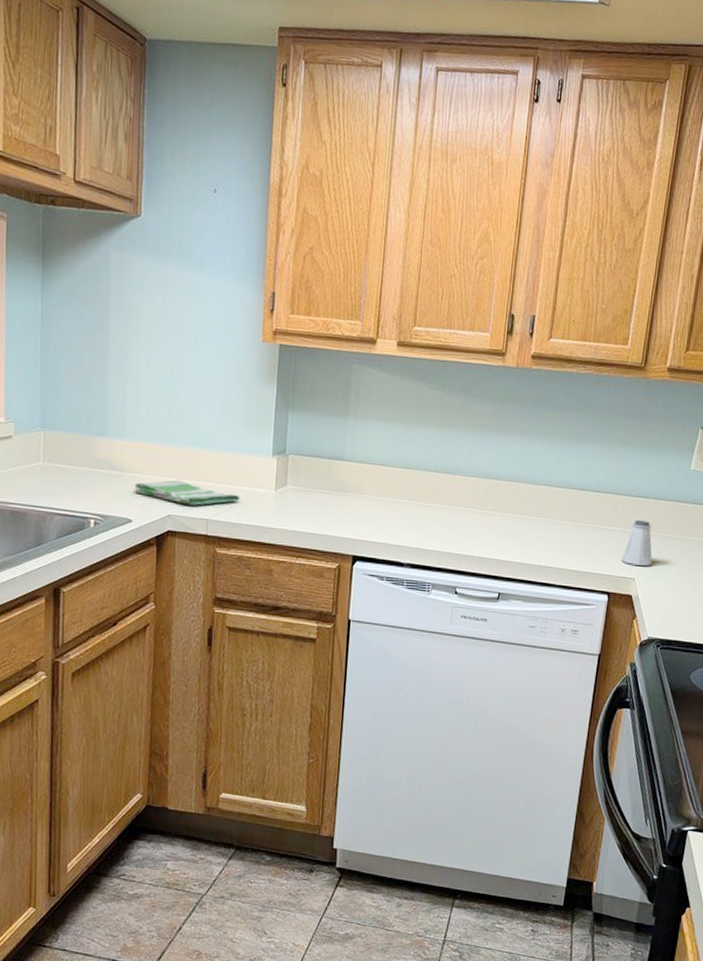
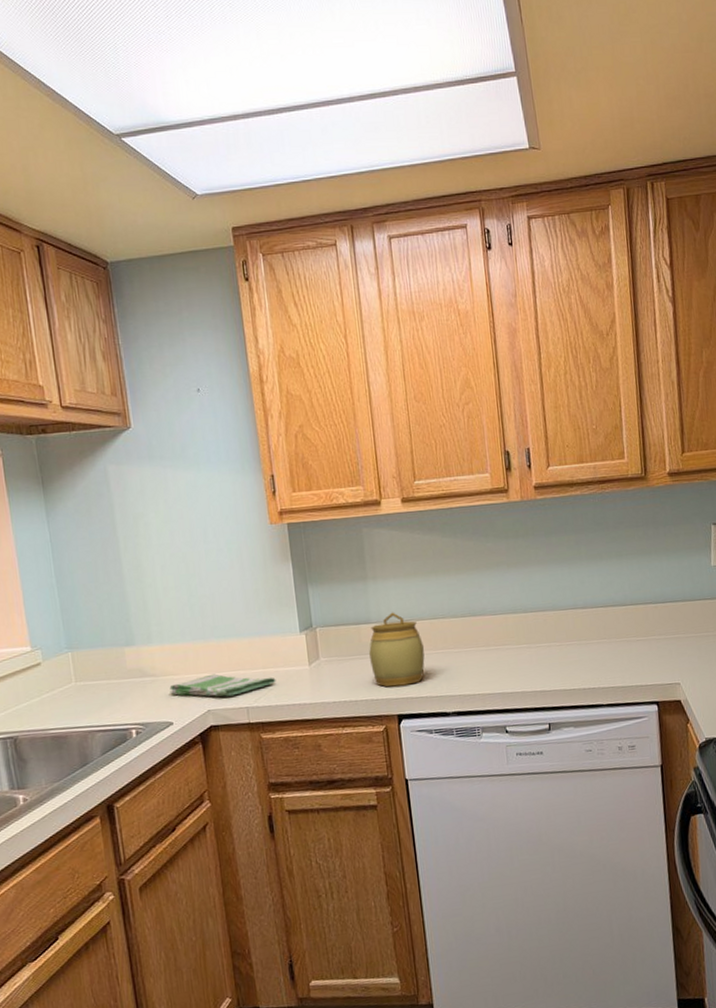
jar: none [336,453,392,529] -> present [369,612,425,687]
saltshaker: present [621,520,653,566] -> none [662,624,695,670]

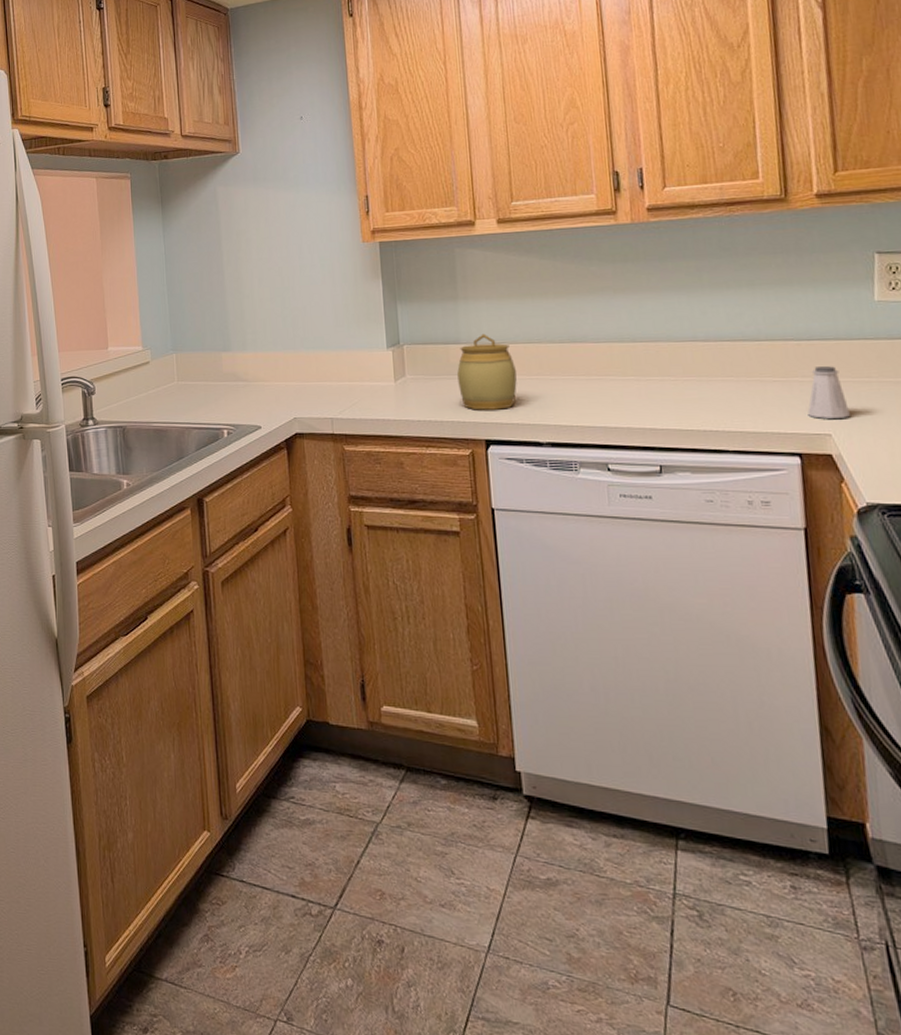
dish towel: present [169,673,276,697] -> none [260,383,361,406]
saltshaker: none [662,624,695,670] -> present [807,366,851,419]

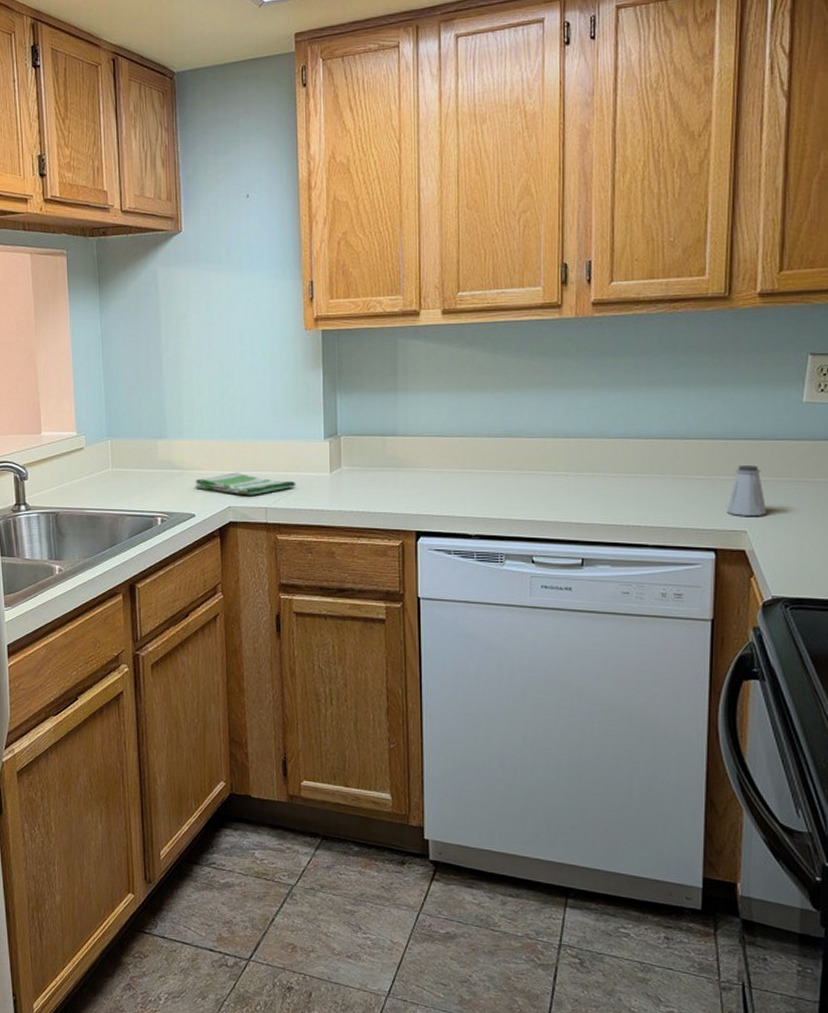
dish towel: none [260,383,361,406] -> present [195,472,296,496]
jar: present [457,333,517,410] -> none [393,426,452,502]

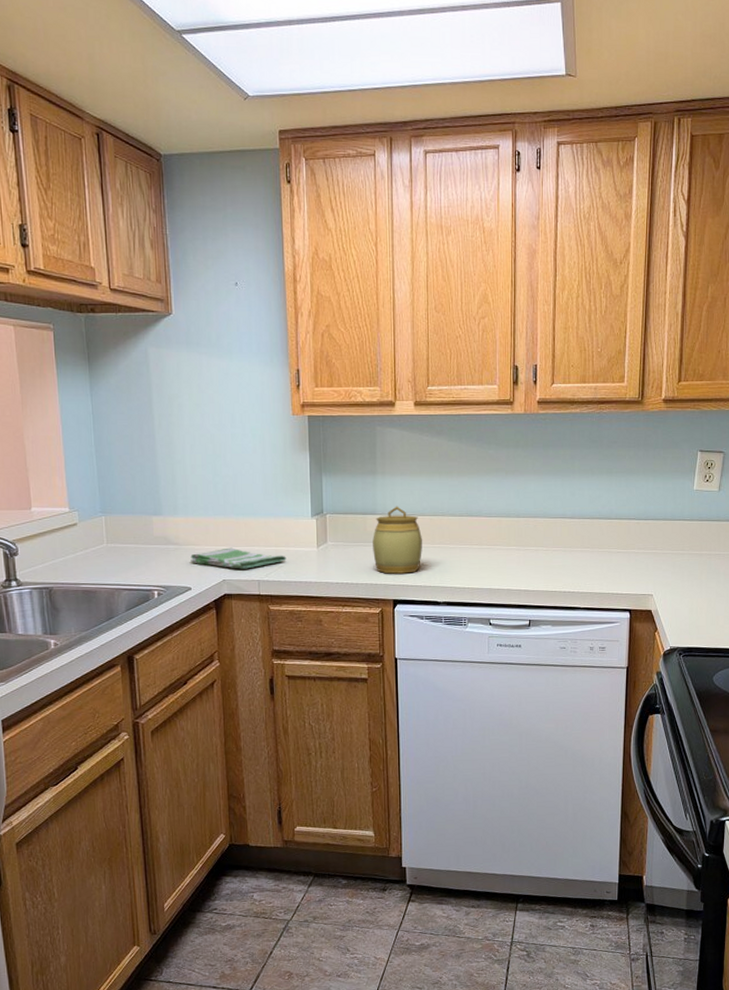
jar: none [393,426,452,502] -> present [373,506,423,574]
saltshaker: present [727,465,768,516] -> none [639,541,668,582]

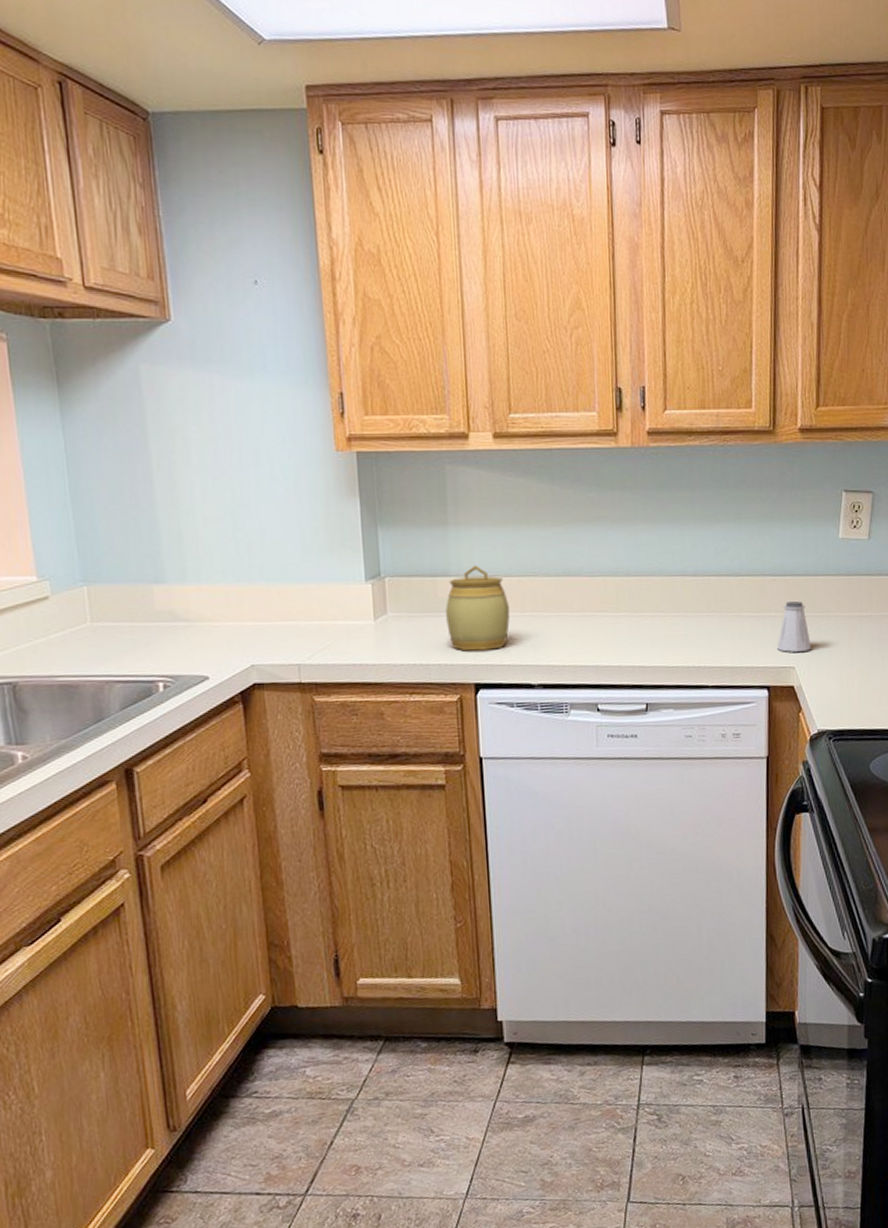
dish towel: present [190,547,286,569] -> none [206,623,335,651]
saltshaker: none [639,541,668,582] -> present [777,601,812,652]

